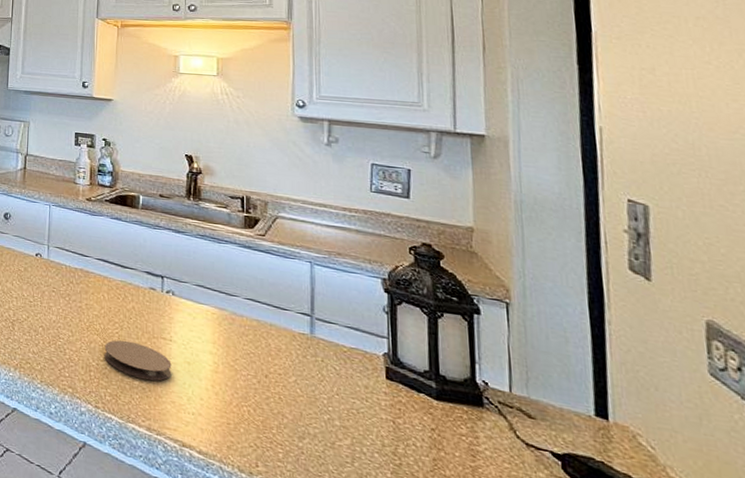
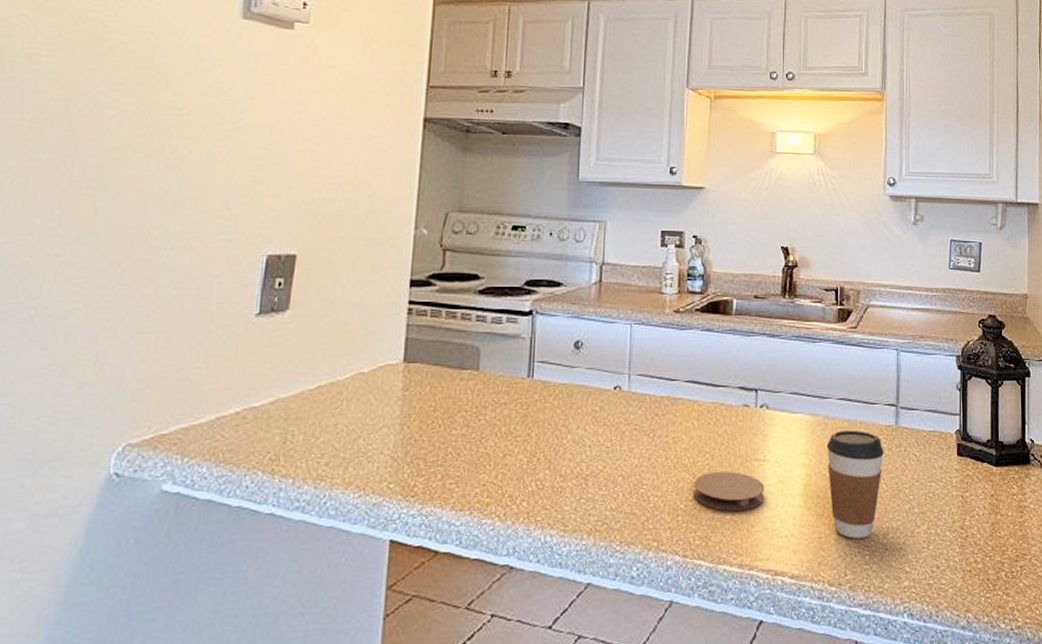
coffee cup: none [234,328,298,436] -> present [826,430,884,539]

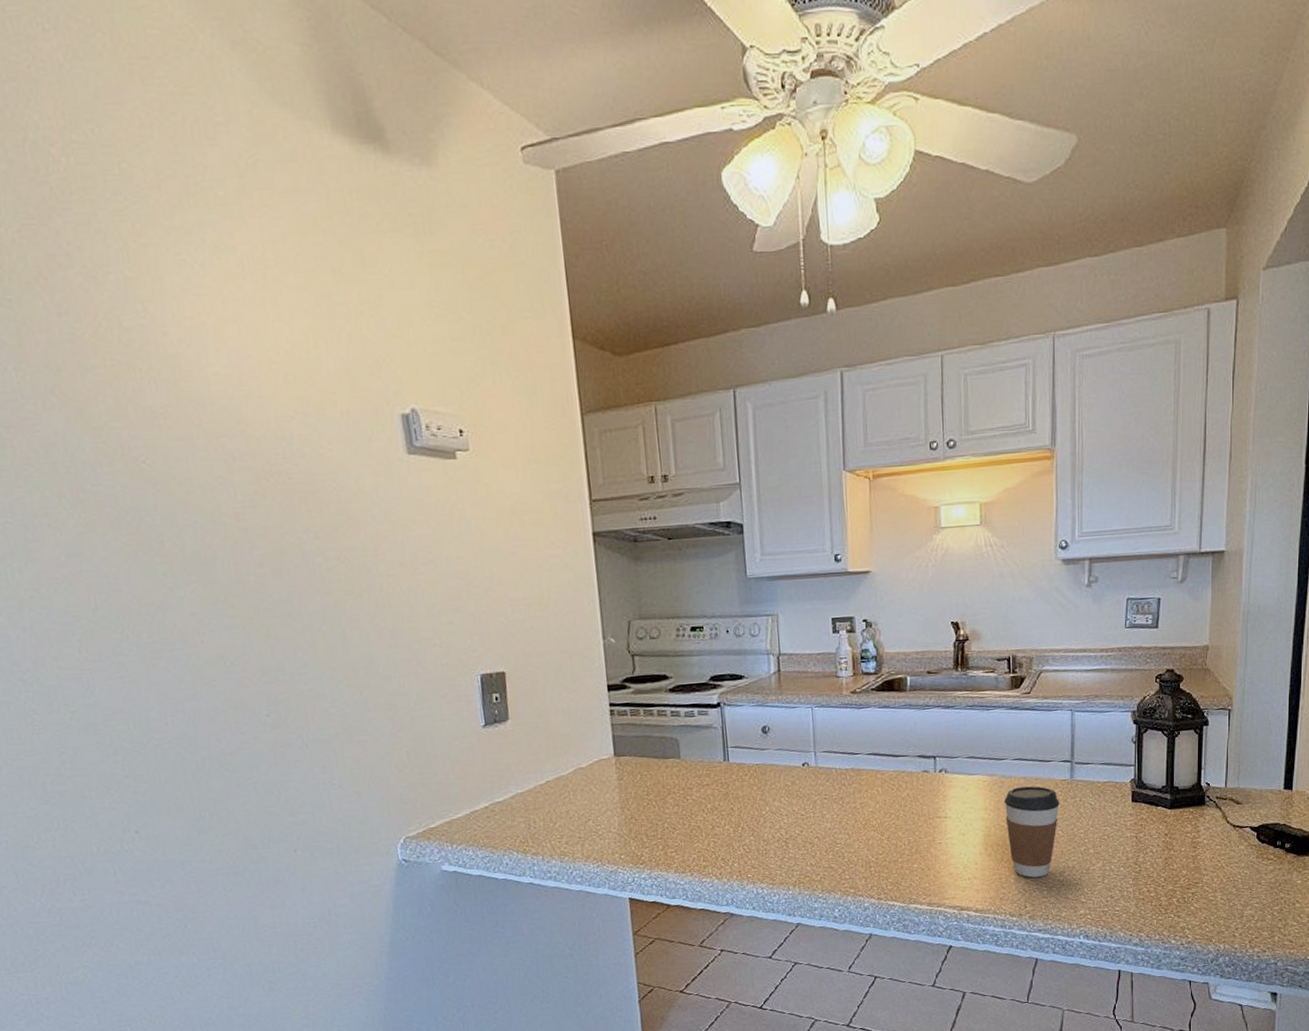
coaster: present [693,470,765,511] -> none [882,828,948,861]

